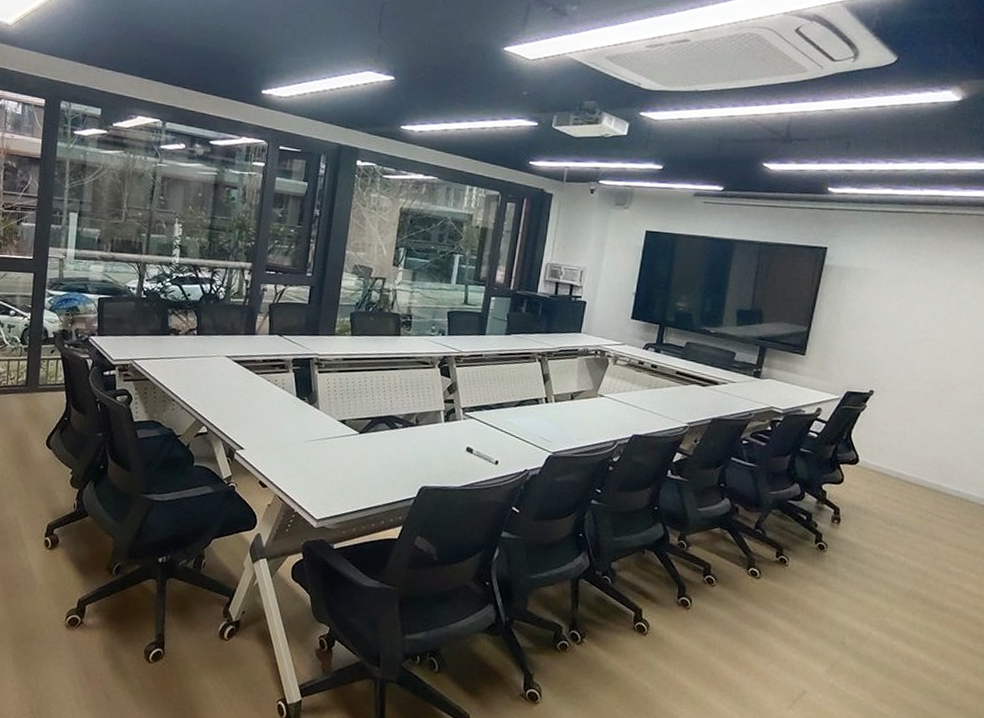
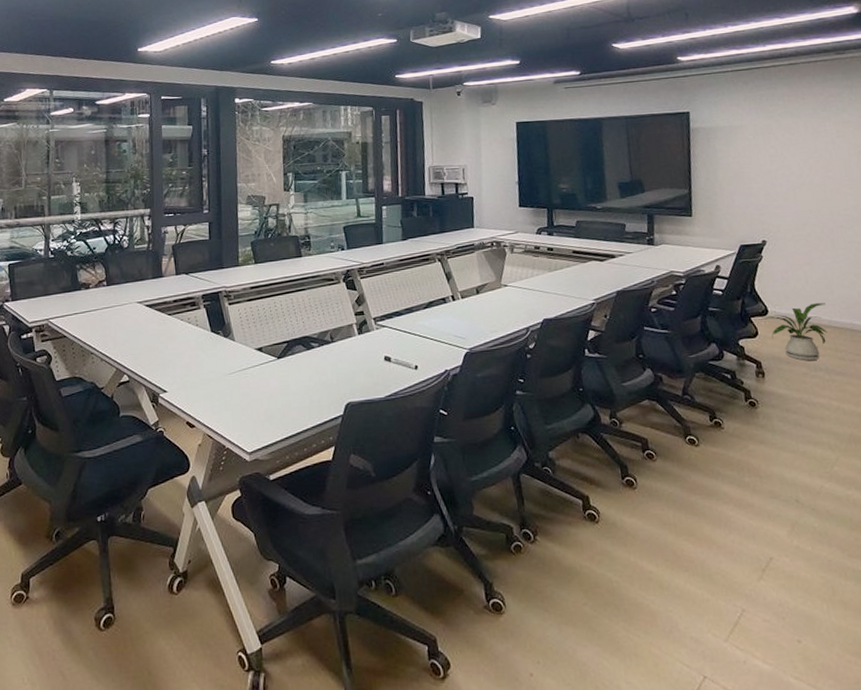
house plant: none [850,460,918,516] -> present [761,303,827,361]

